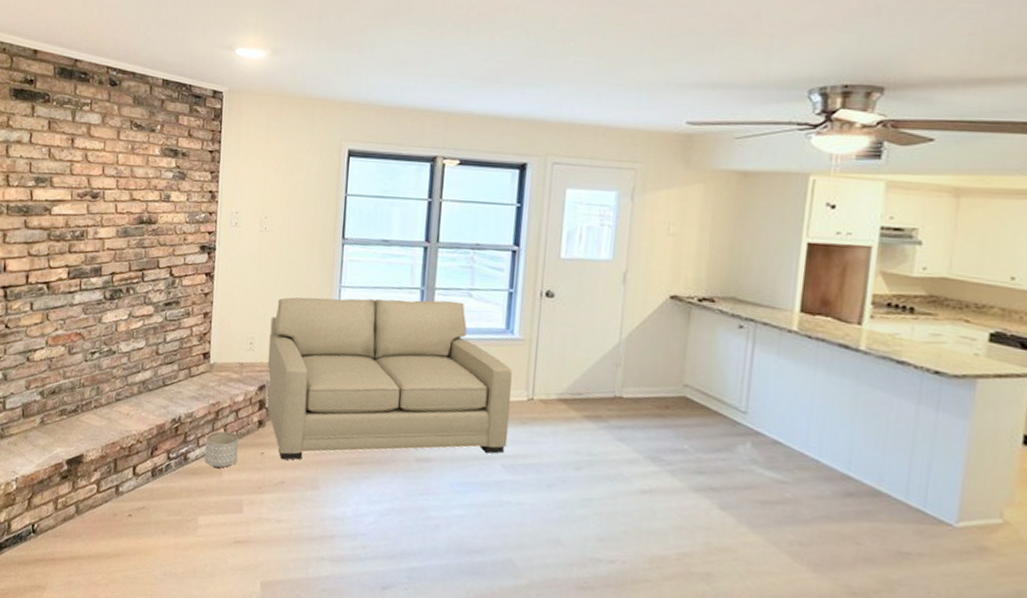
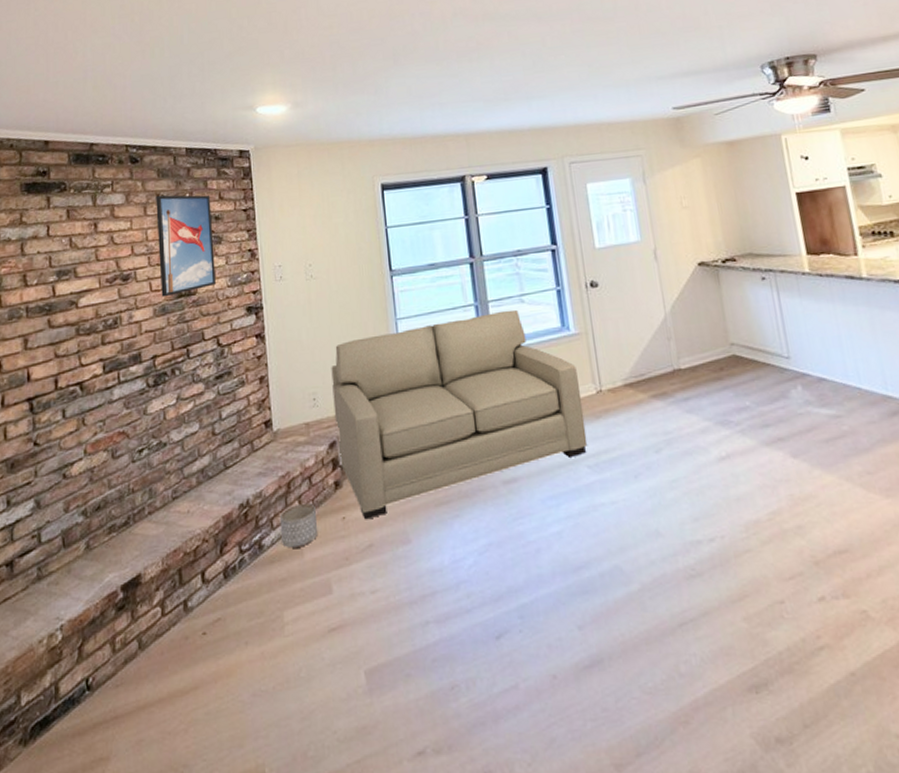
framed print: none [125,122,180,221] -> present [156,195,216,297]

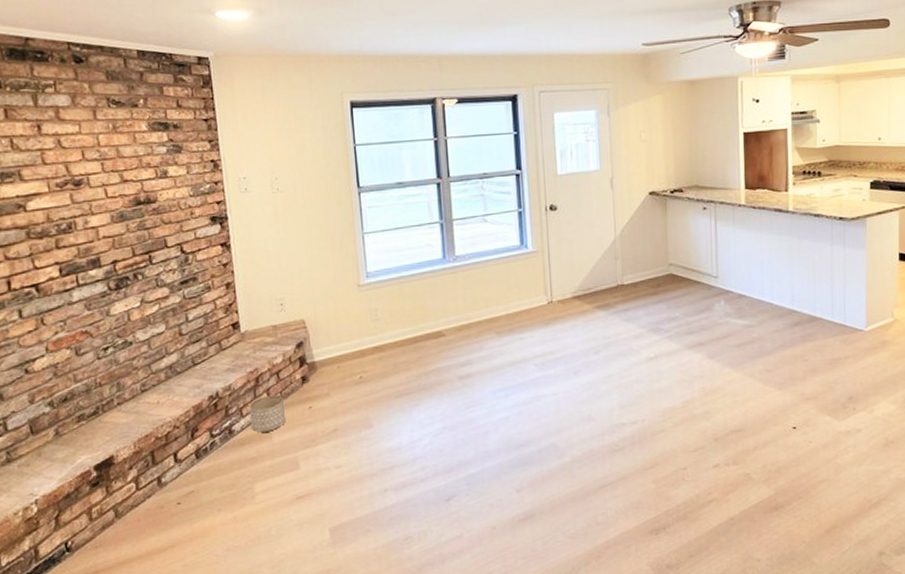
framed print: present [156,195,216,297] -> none [106,99,177,204]
sofa: present [331,309,588,520] -> none [298,228,536,409]

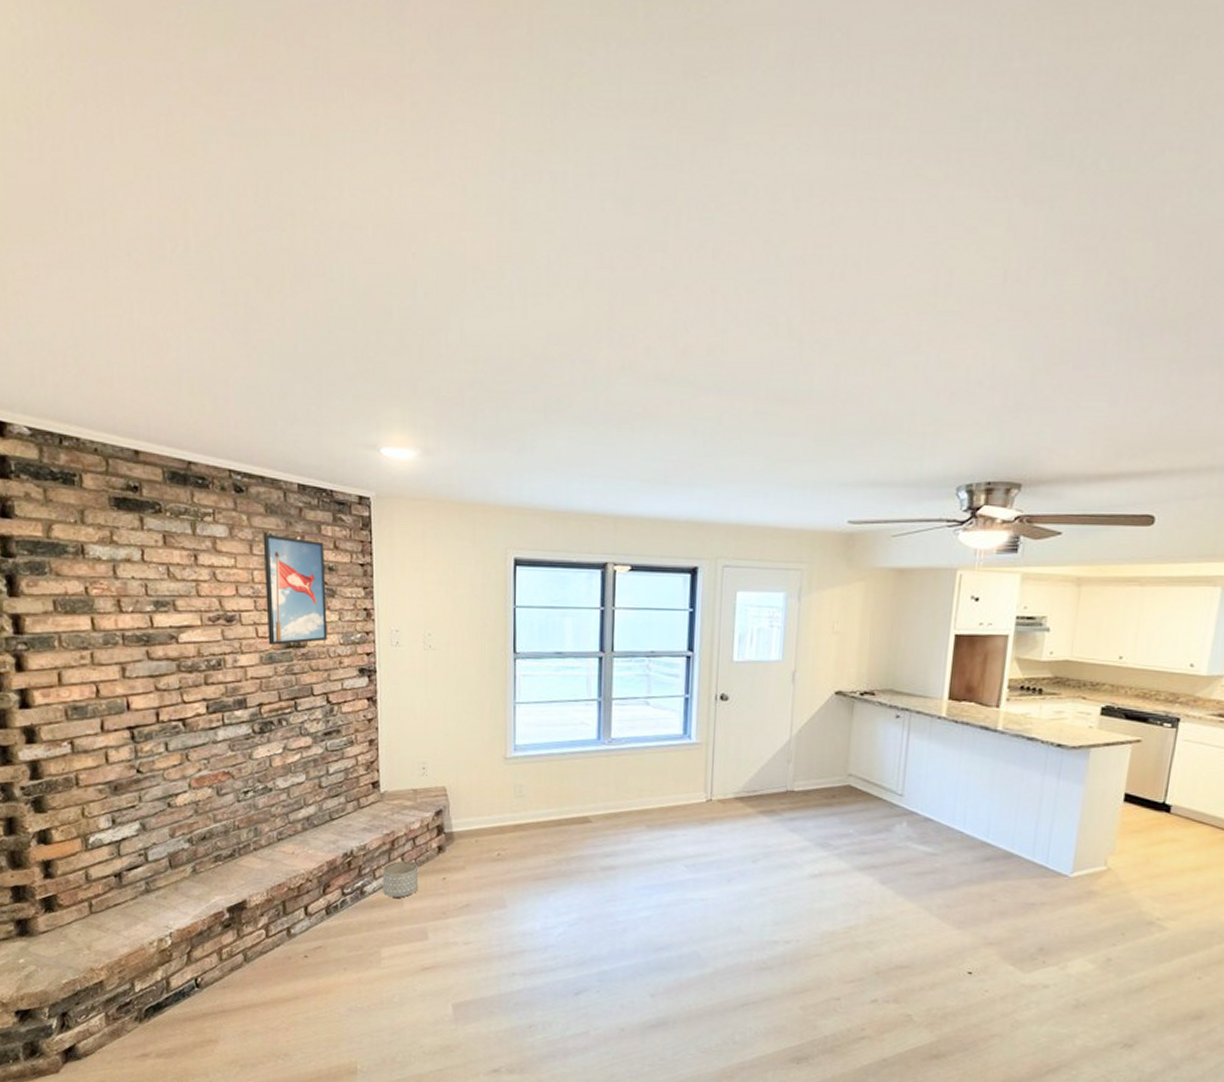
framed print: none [106,99,177,204] -> present [263,533,327,646]

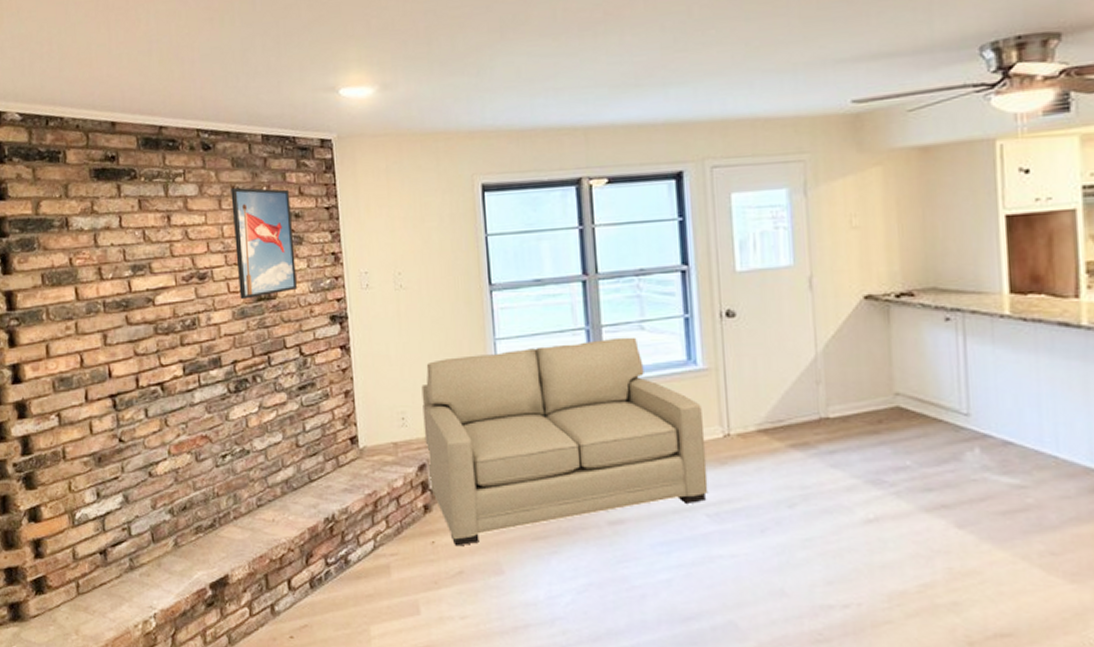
planter: present [382,860,419,898] -> none [366,523,406,566]
sofa: none [443,710,691,883] -> present [421,337,709,547]

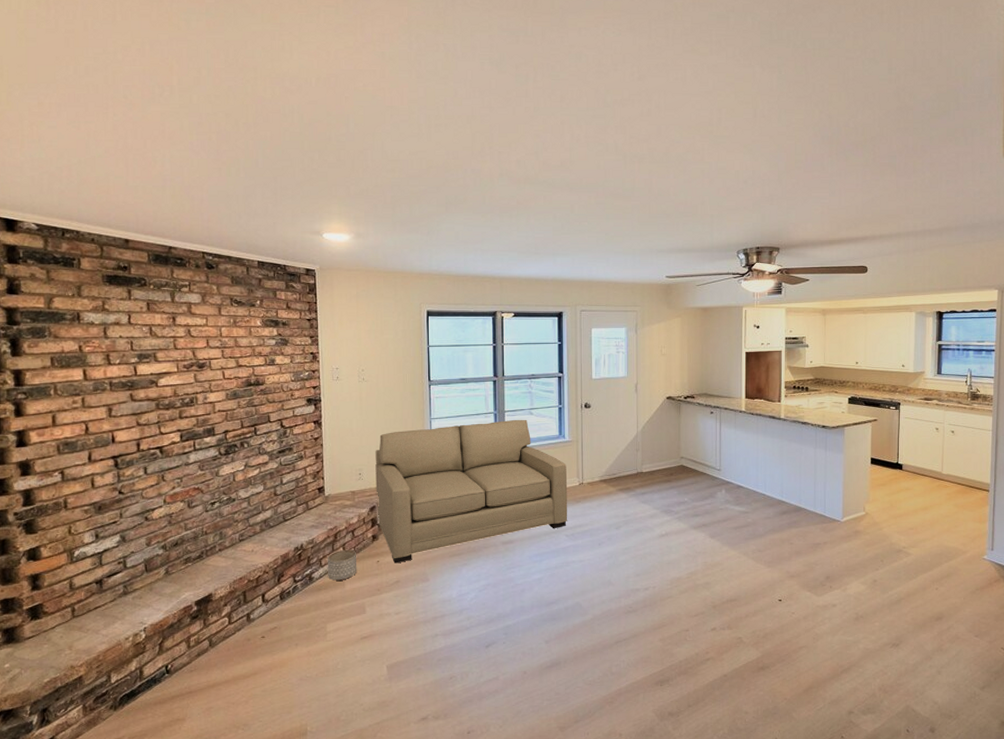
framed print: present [231,187,297,300] -> none [229,299,281,385]
planter: none [366,523,406,566] -> present [327,549,357,581]

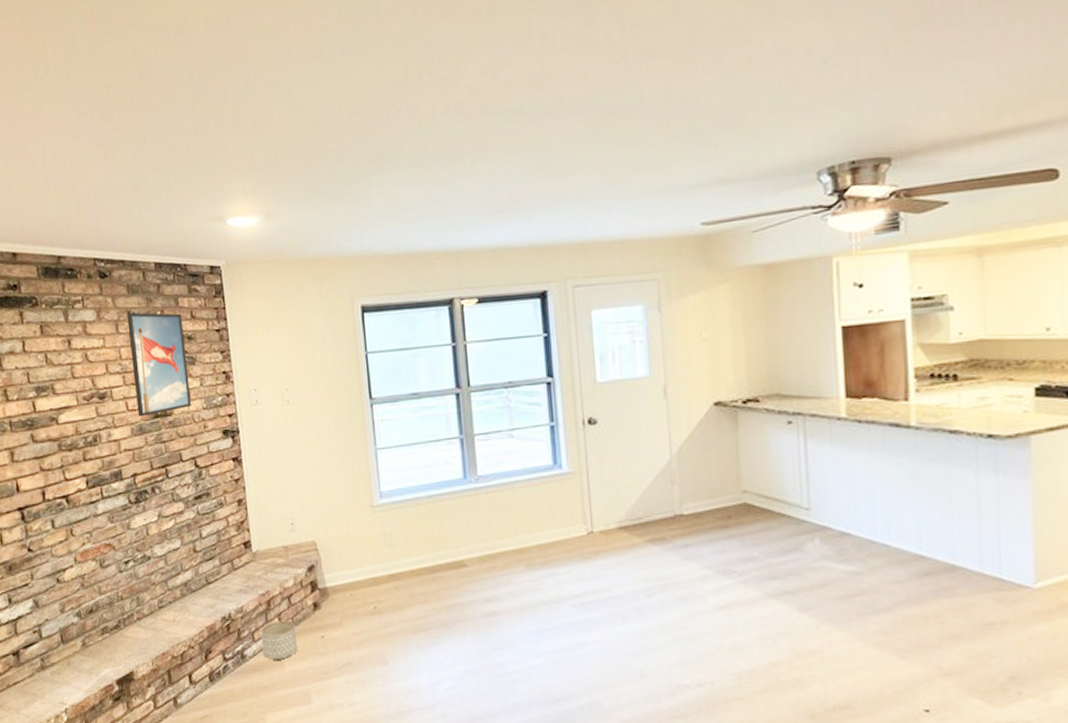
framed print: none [229,299,281,385] -> present [127,312,191,417]
sofa: present [375,419,568,564] -> none [309,444,574,640]

